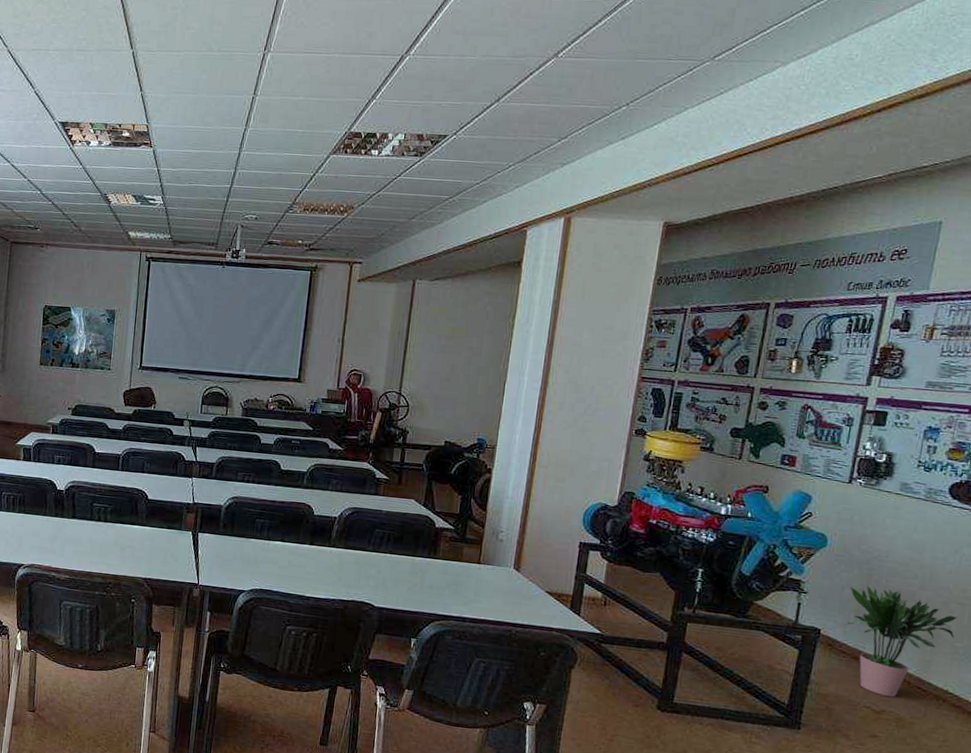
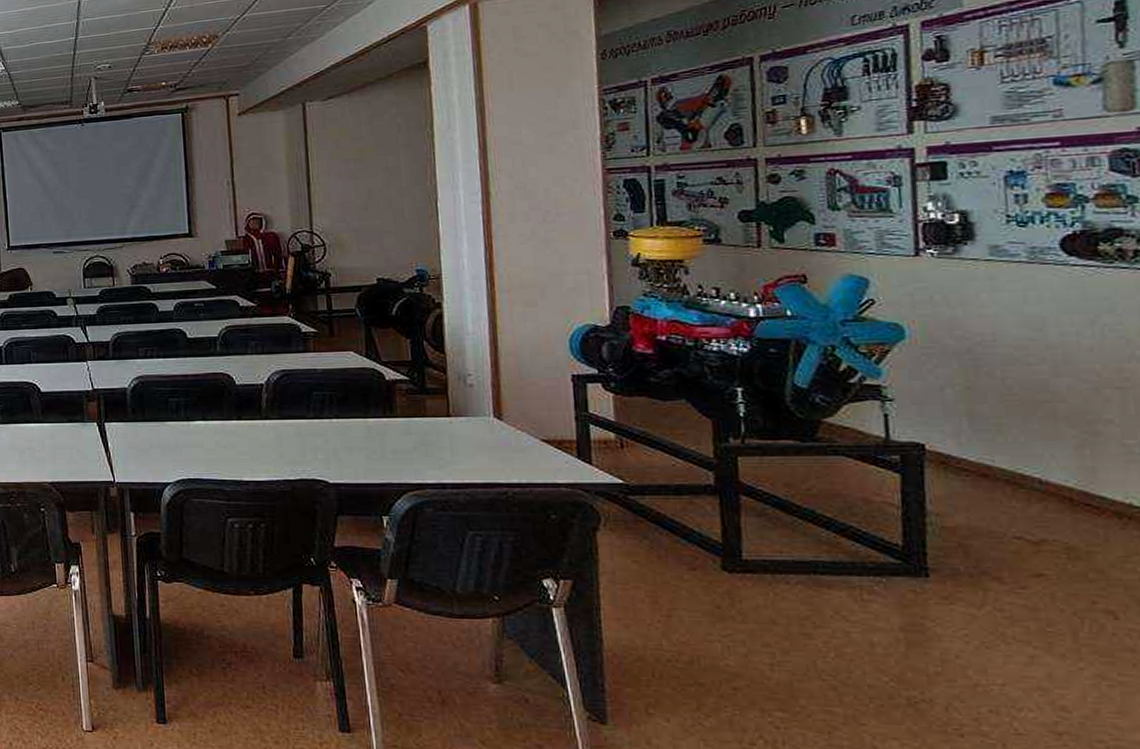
potted plant: present [847,585,958,698] -> none [953,380,1121,521]

